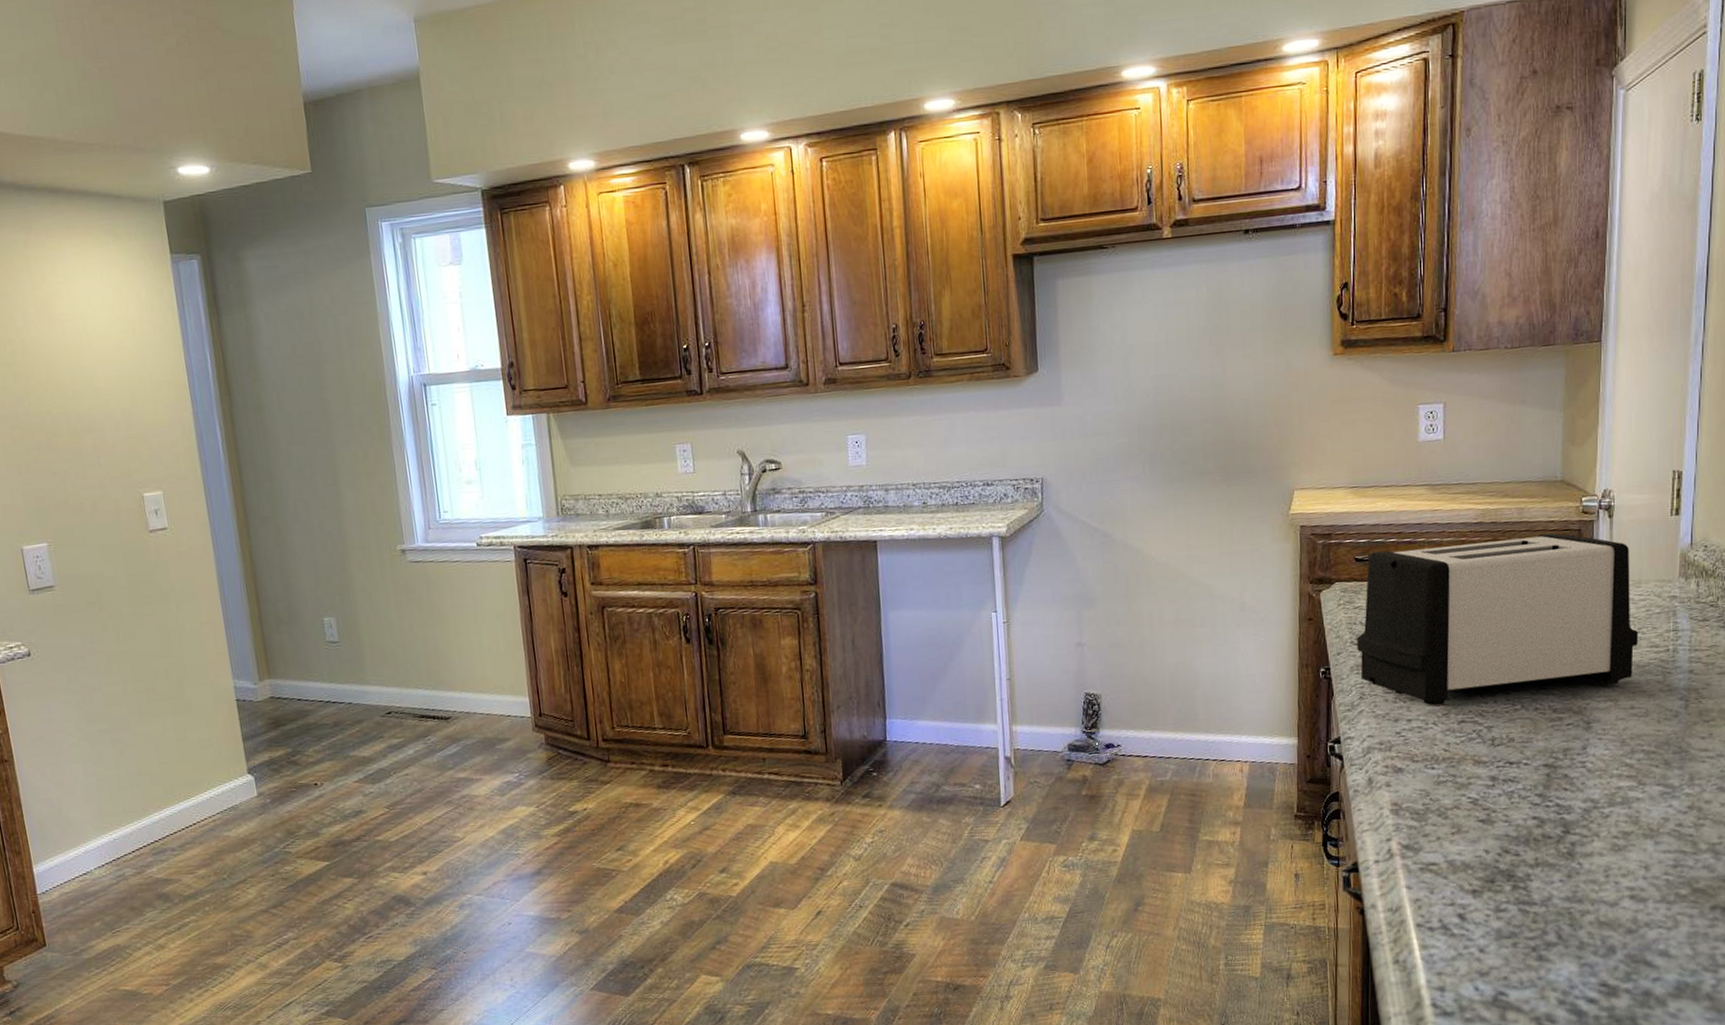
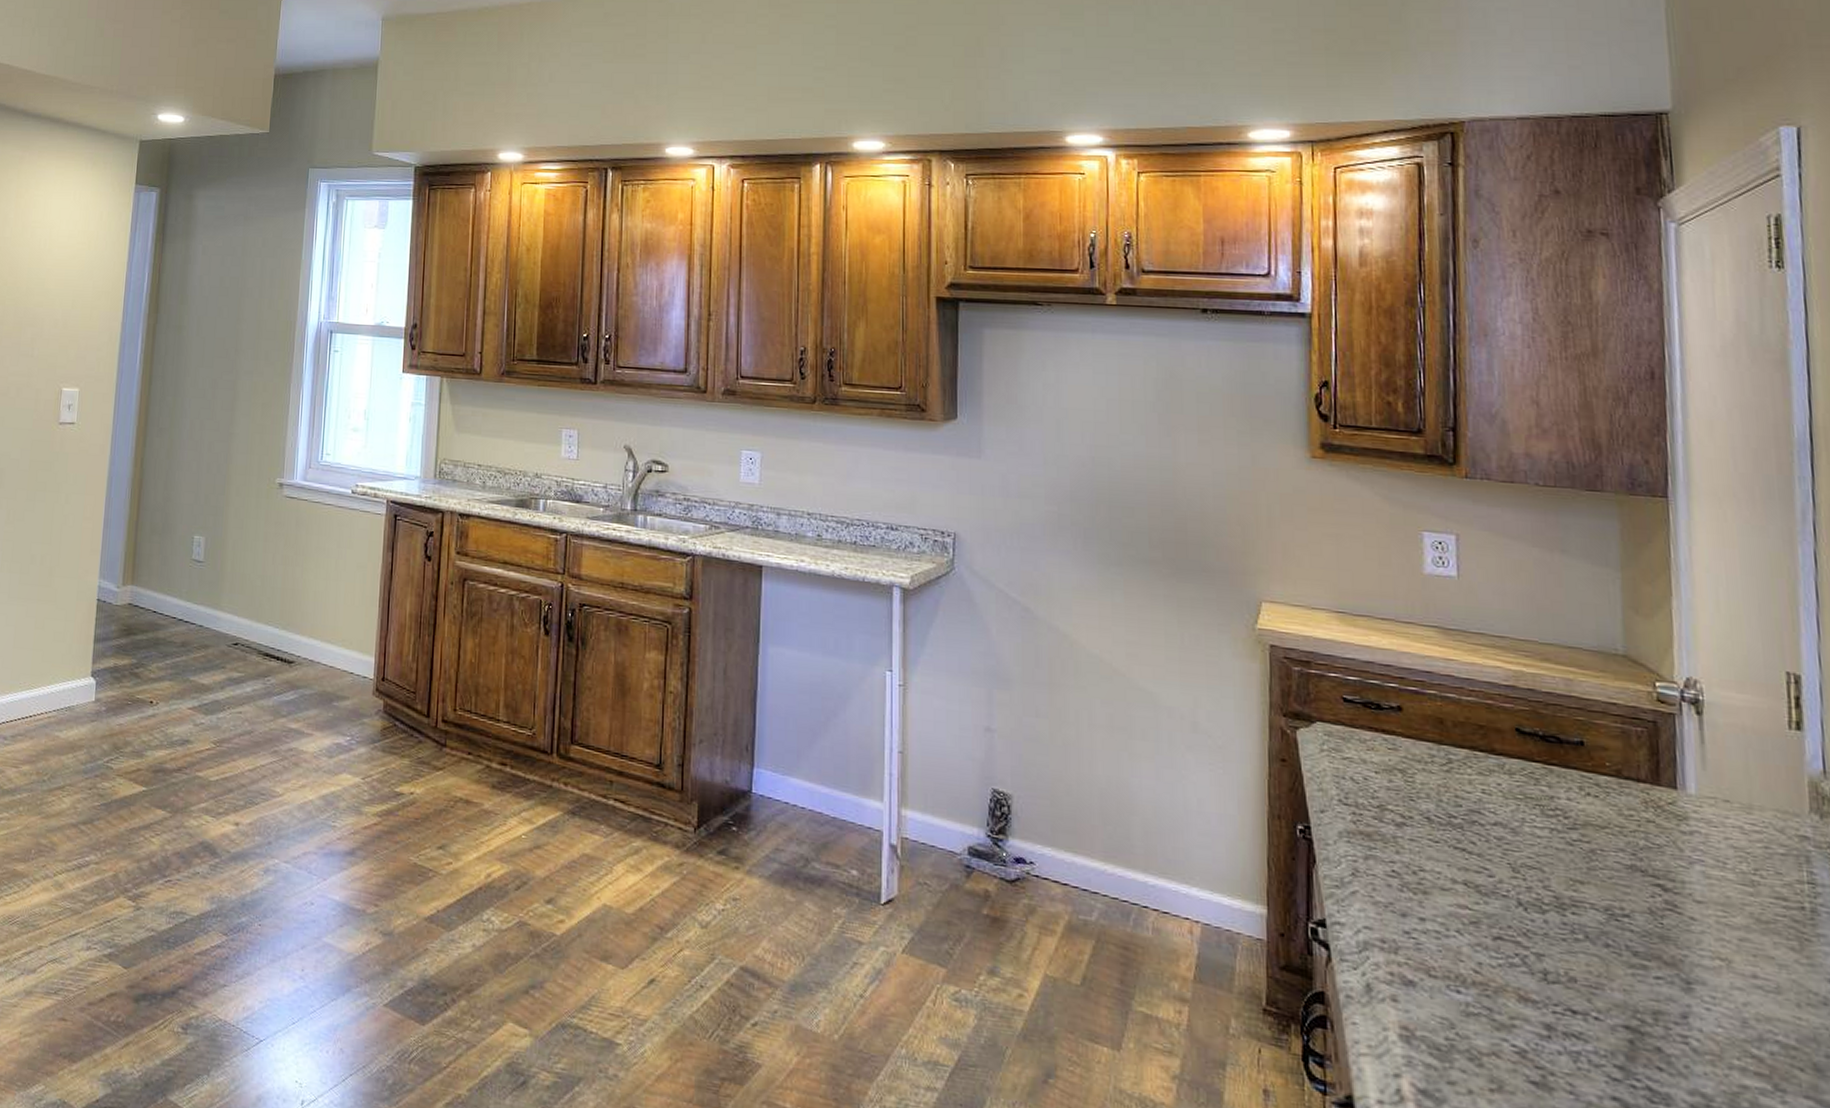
toaster: present [1357,533,1638,706] -> none [1346,694,1755,938]

